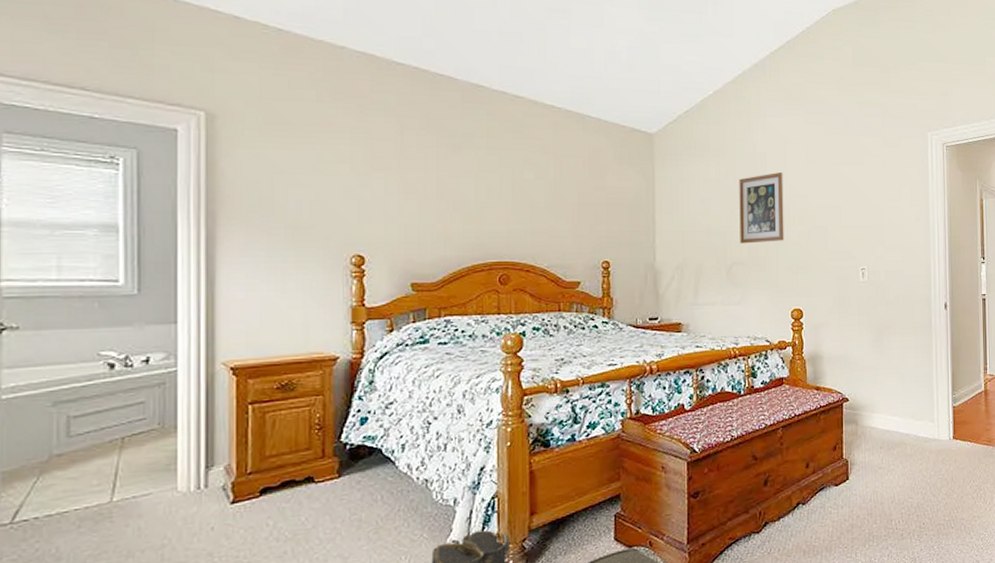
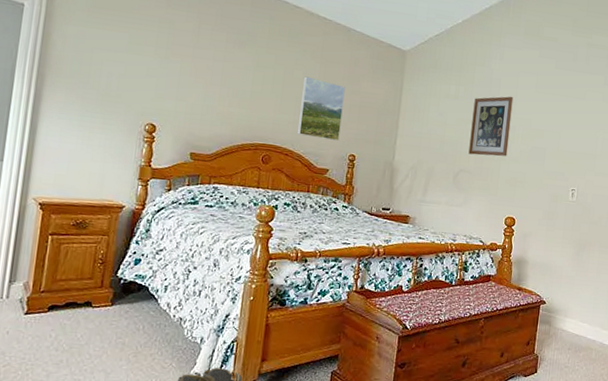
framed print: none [537,177,588,248] -> present [298,76,345,142]

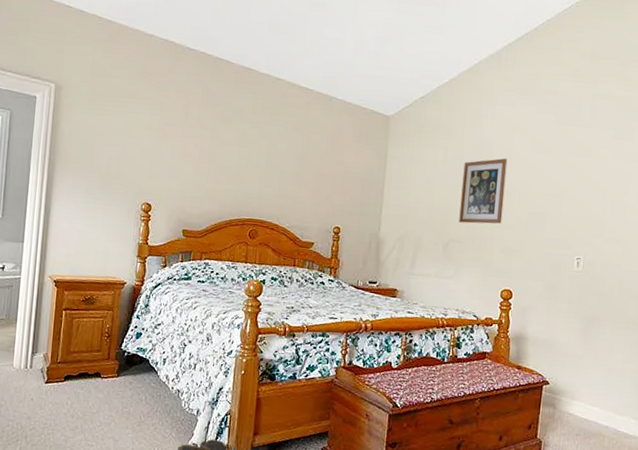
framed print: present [298,76,345,142] -> none [283,149,329,214]

